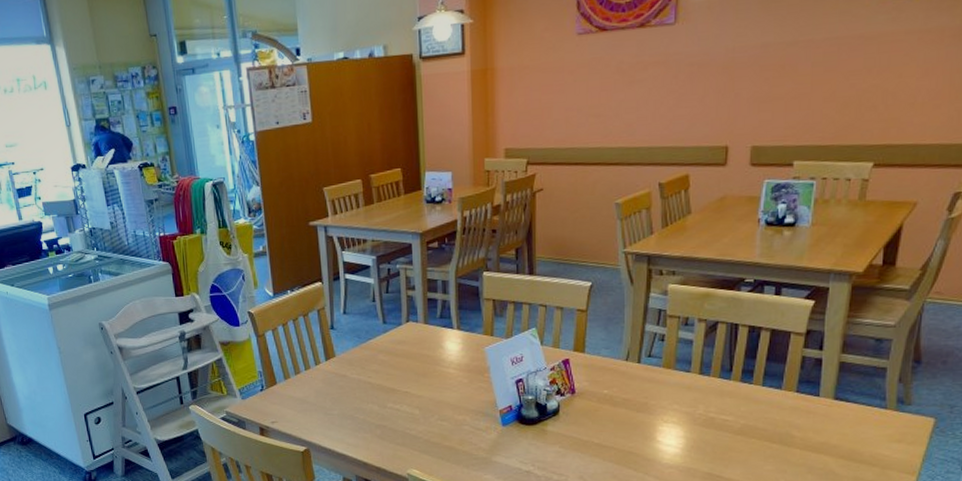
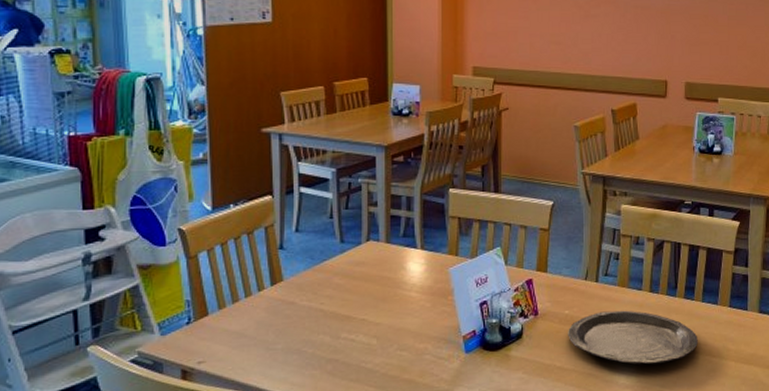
plate: none [607,392,755,447] -> present [568,310,698,365]

